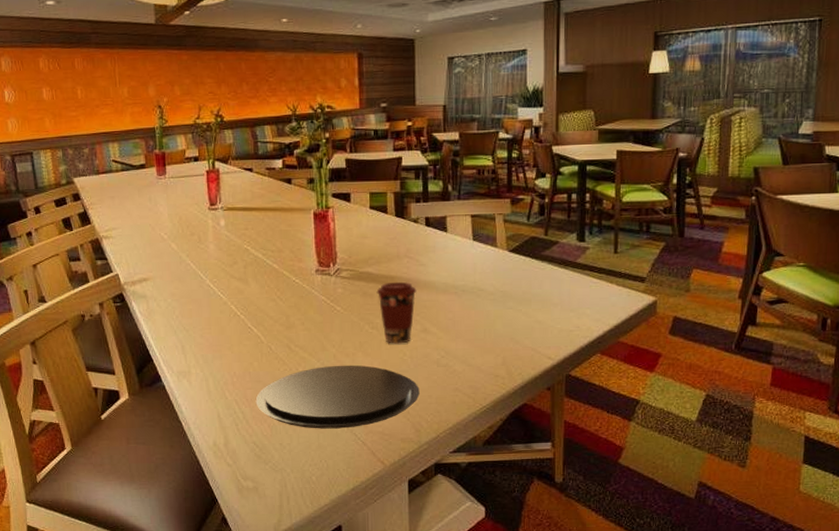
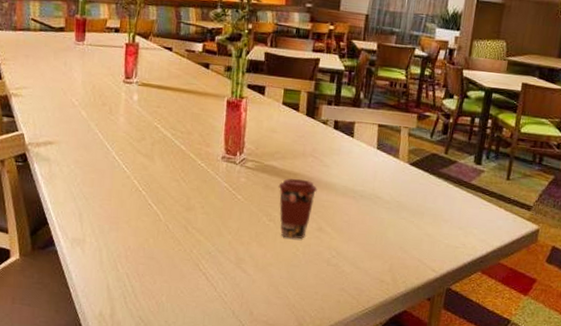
plate: present [255,365,420,429] -> none [146,251,308,314]

